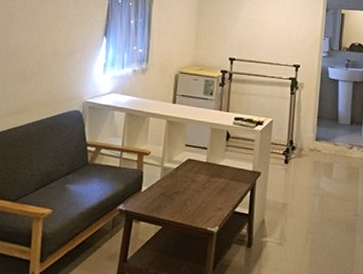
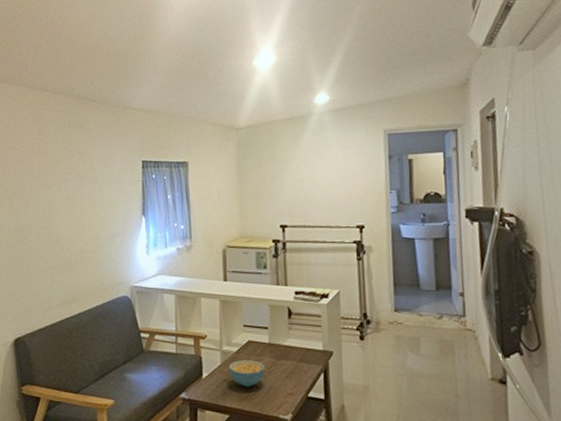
cereal bowl: none [167,176,201,201] -> present [229,360,265,387]

